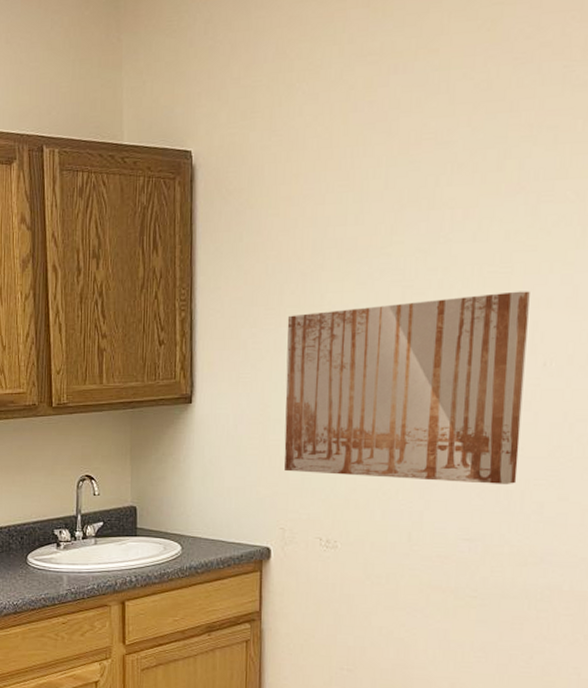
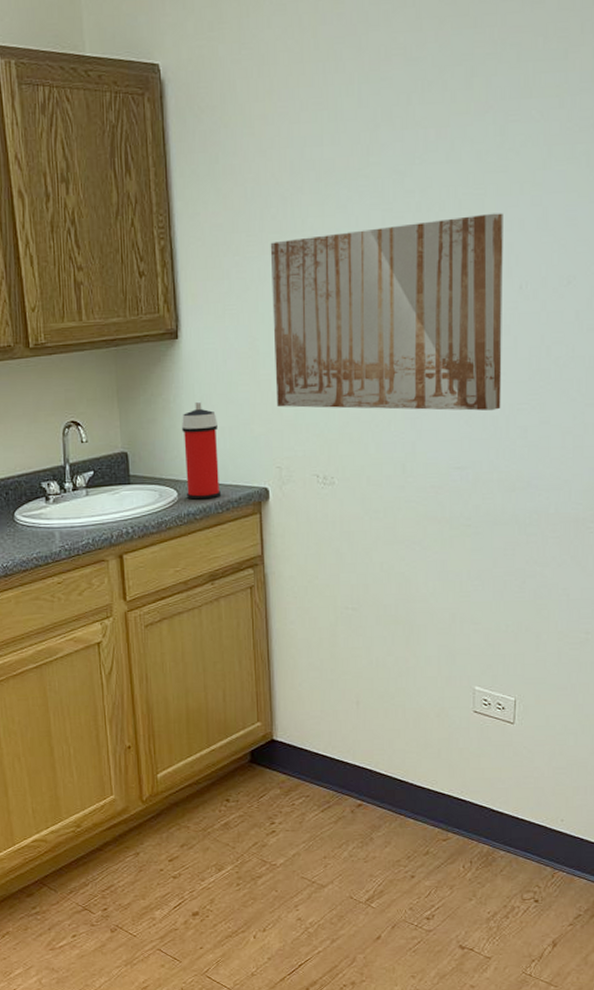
spray can: none [190,462,225,555] -> present [182,401,221,500]

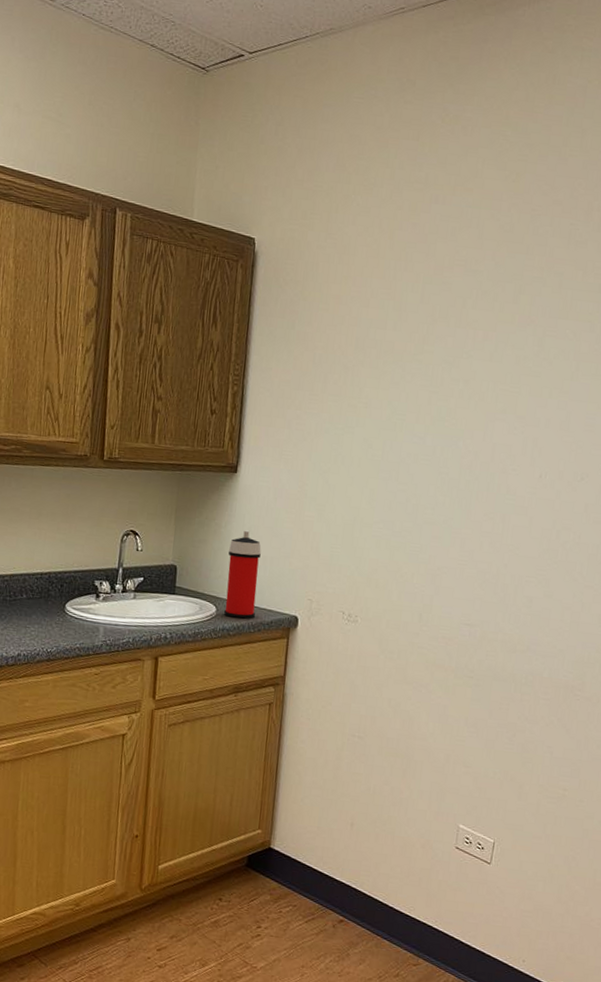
wall art: present [270,213,503,411] -> none [316,403,533,579]

